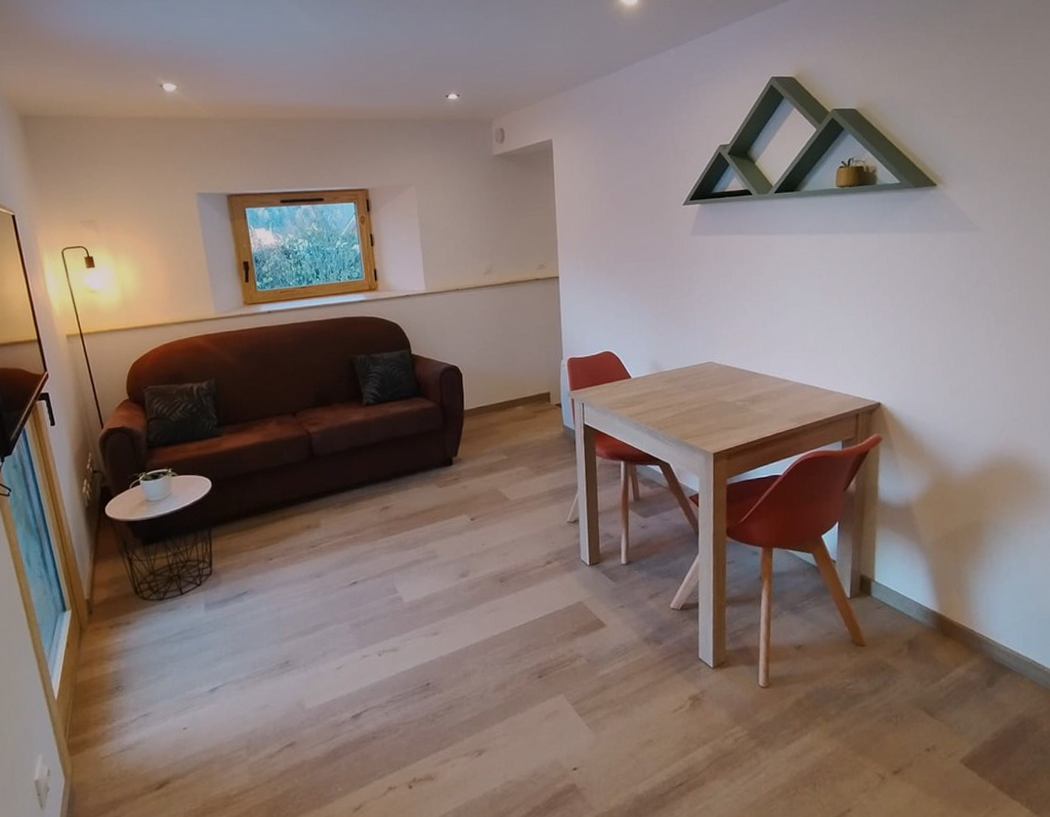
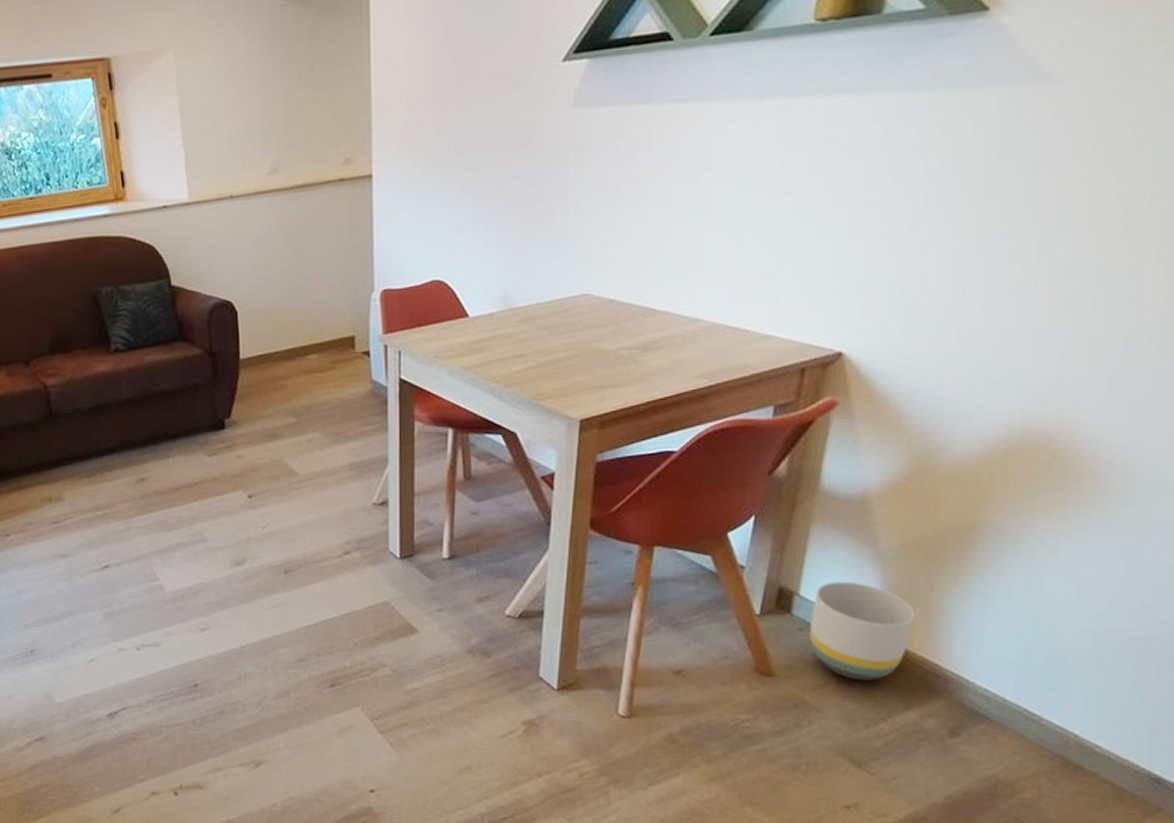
planter: none [884,569,953,646] -> present [808,581,916,681]

